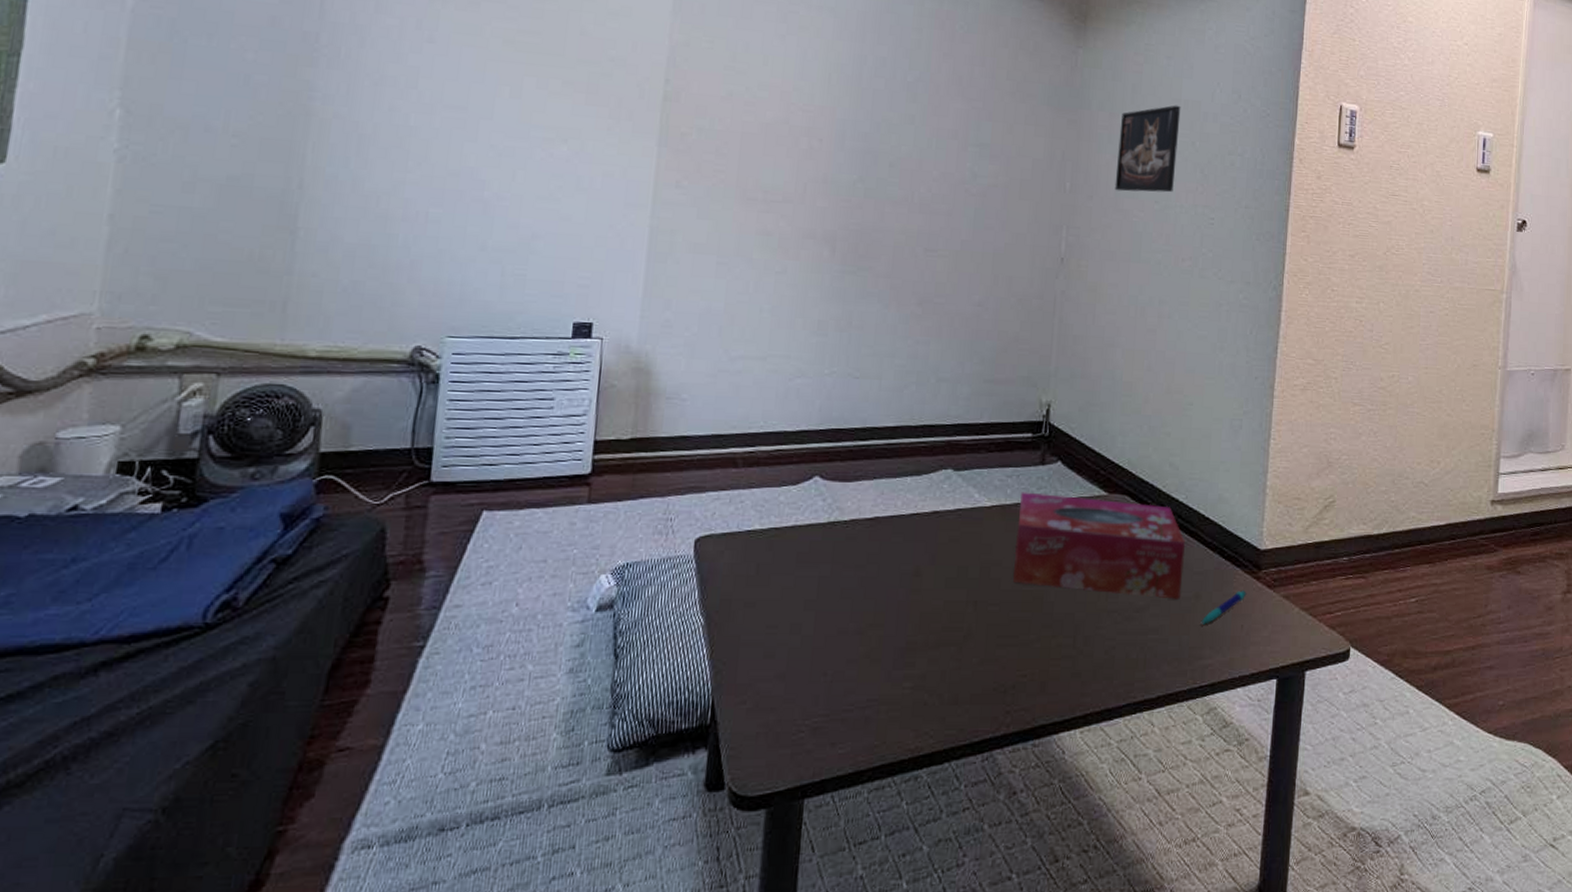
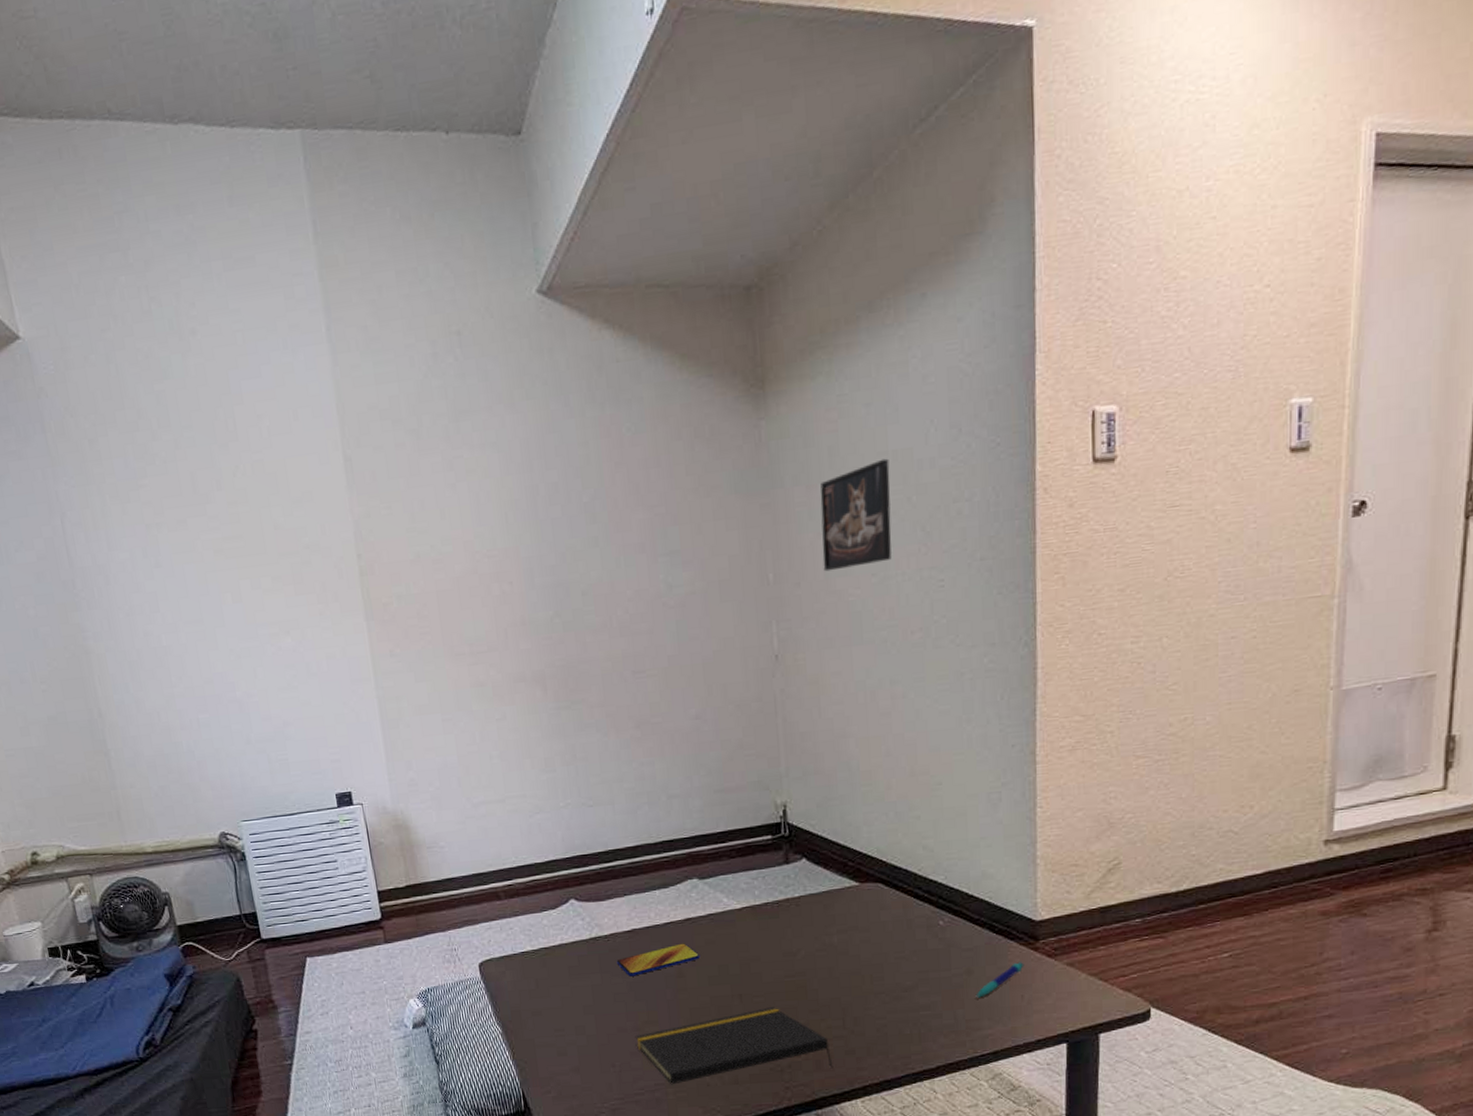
smartphone: none [851,538,942,570] -> present [616,943,701,977]
notepad: none [854,618,1058,702] -> present [635,1007,833,1085]
tissue box: present [1013,492,1185,599] -> none [769,888,952,977]

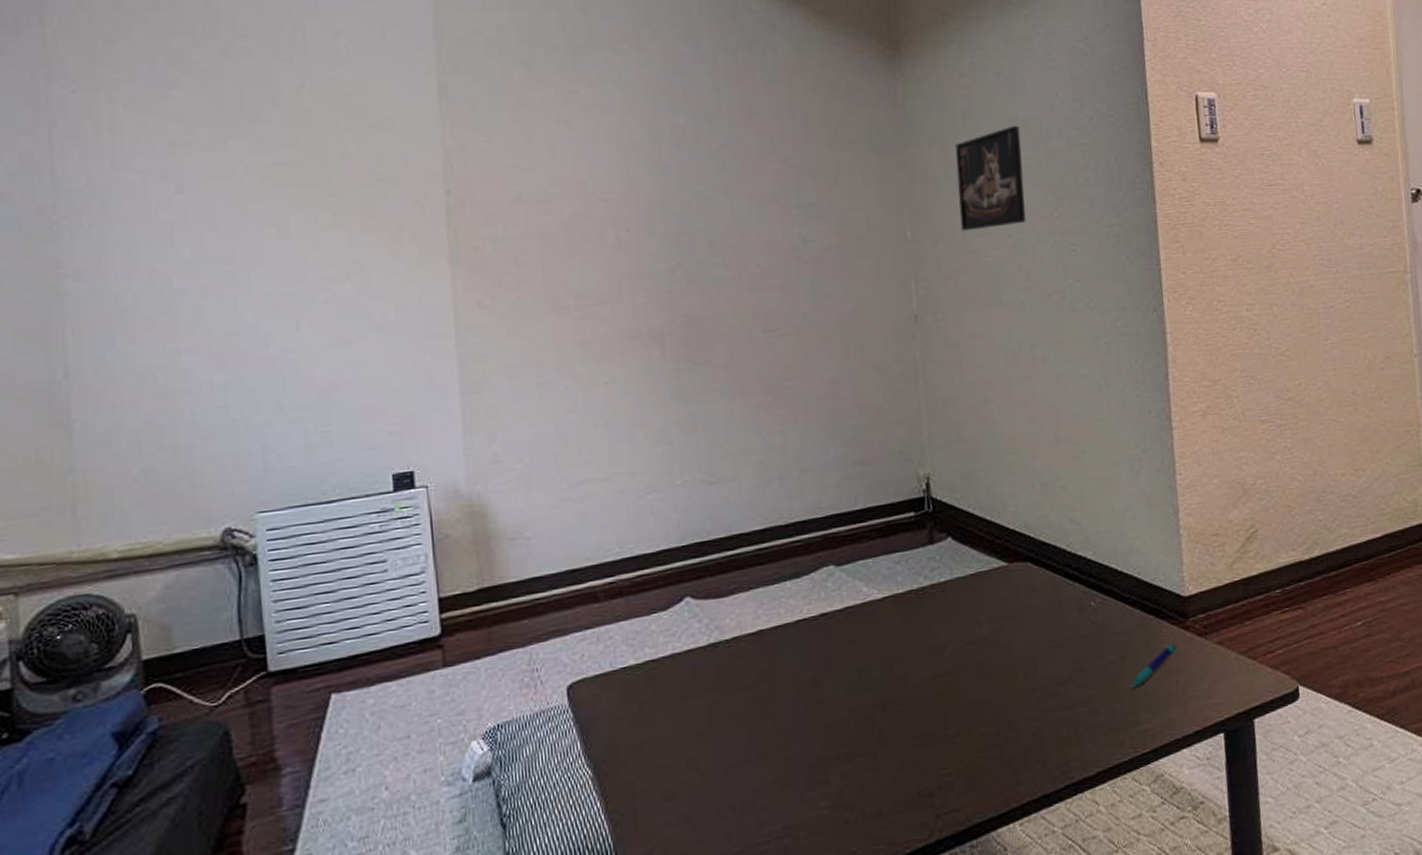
smartphone: present [616,943,701,977] -> none [739,644,838,690]
notepad: present [635,1007,833,1085] -> none [760,715,988,827]

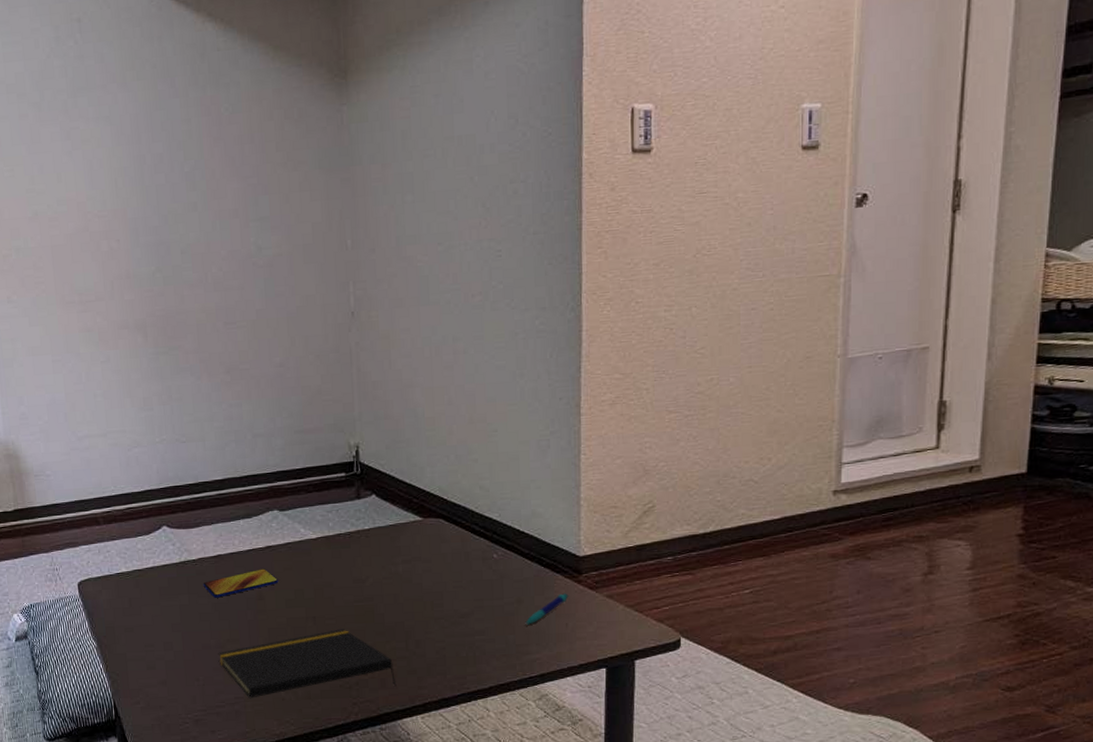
smartphone: none [739,644,838,690] -> present [203,568,279,598]
notepad: none [760,715,988,827] -> present [218,629,397,699]
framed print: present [955,125,1026,231] -> none [394,142,456,240]

